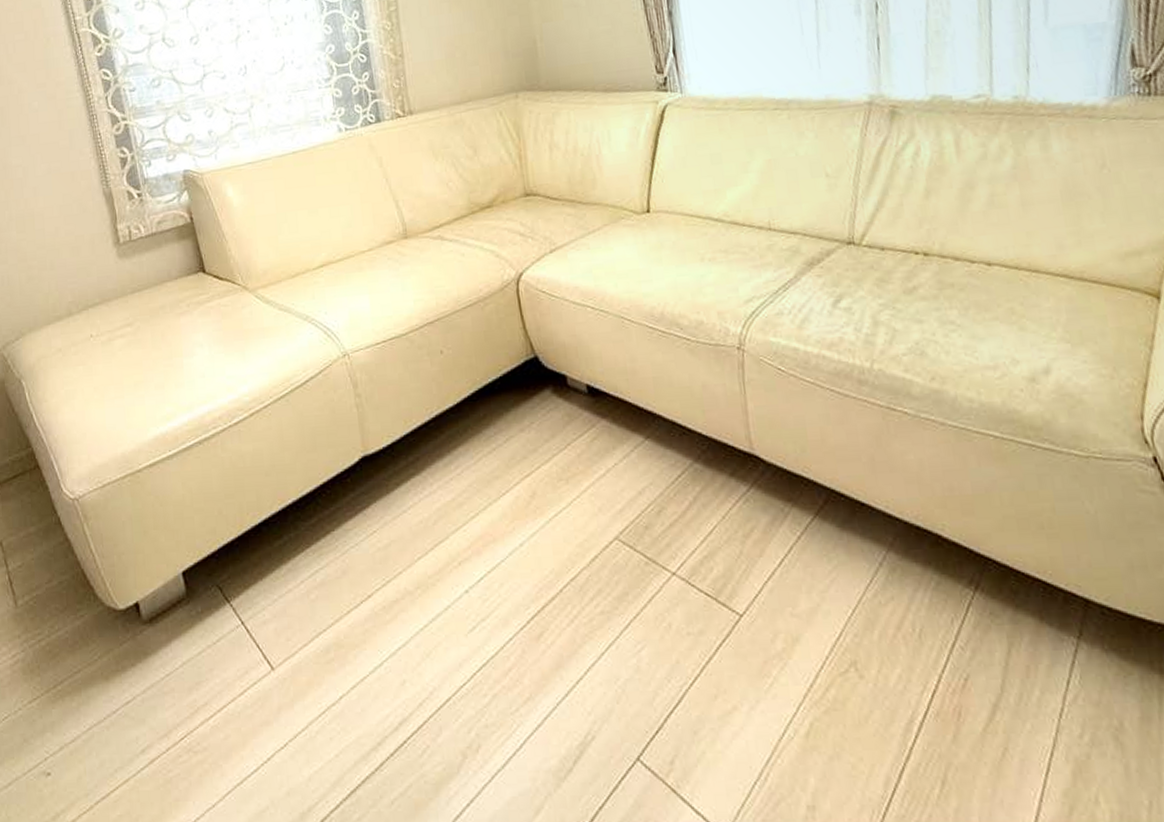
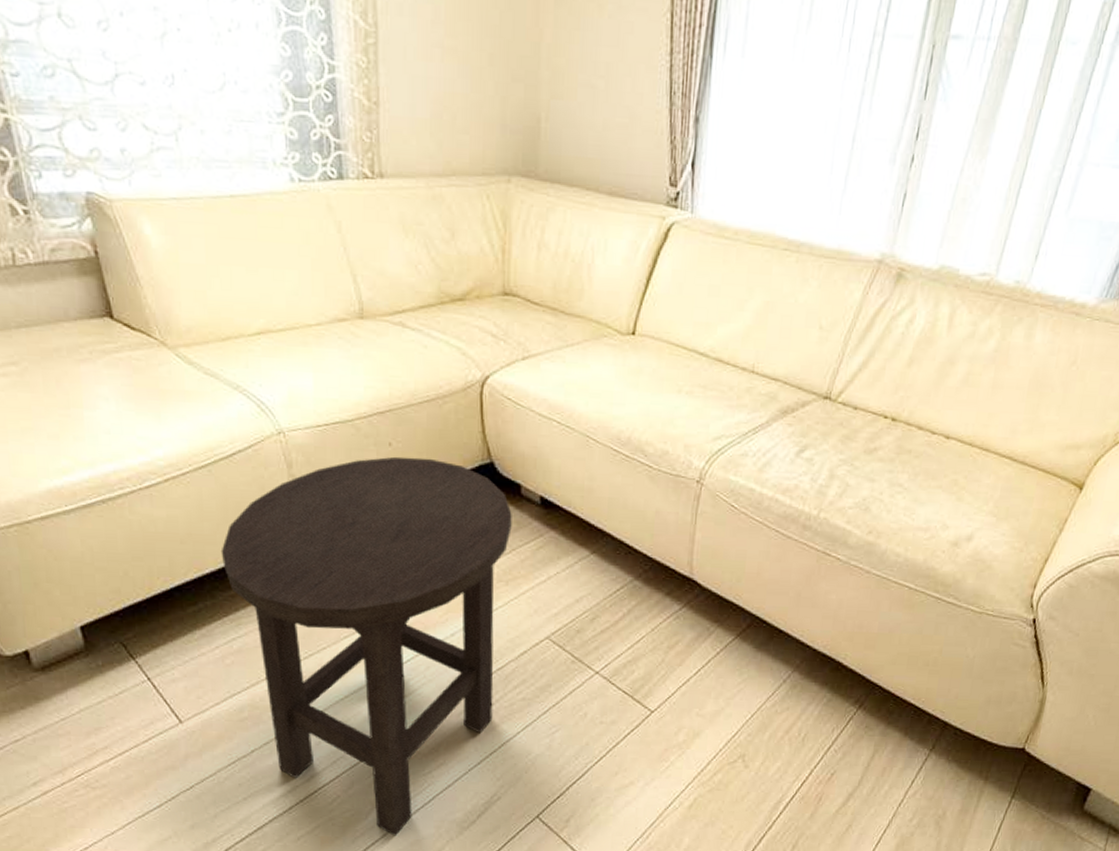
stool: none [300,360,574,794] -> present [220,456,512,836]

